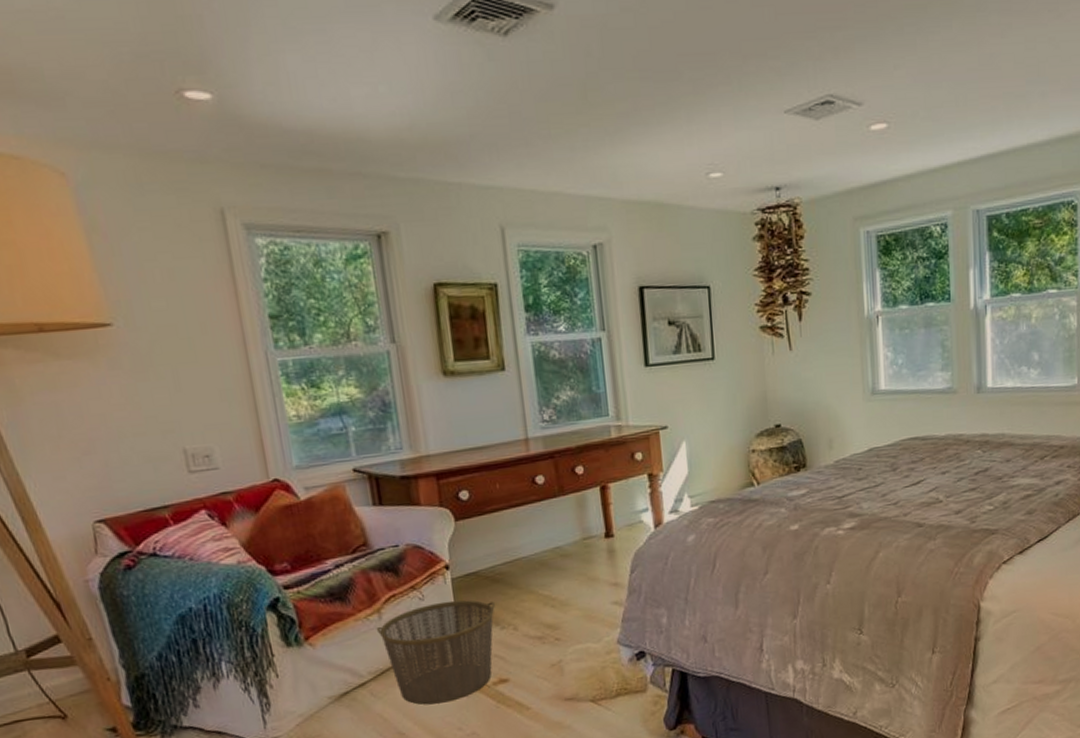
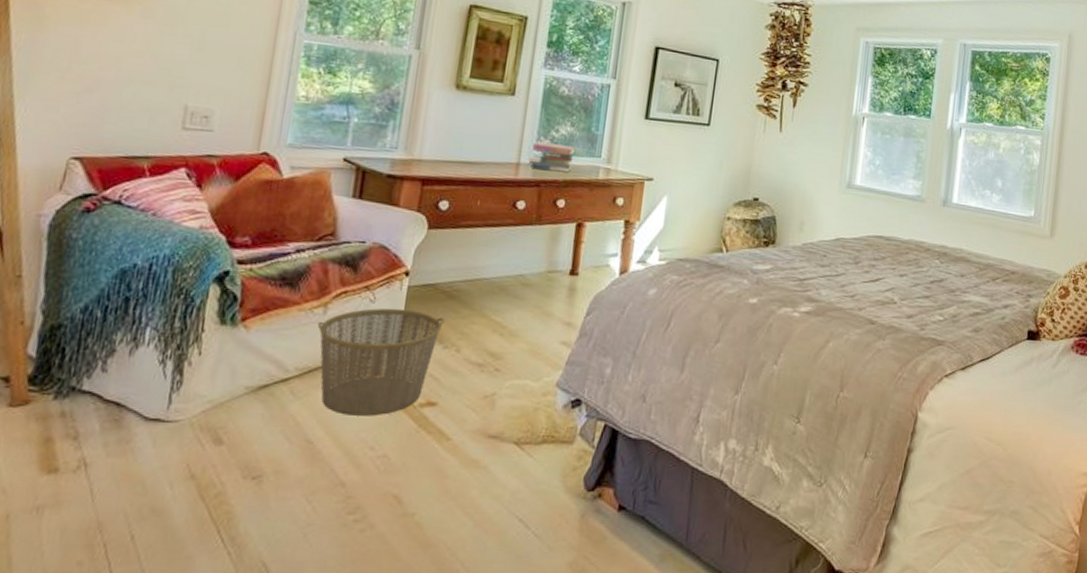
books: none [535,410,582,441] -> present [528,141,576,173]

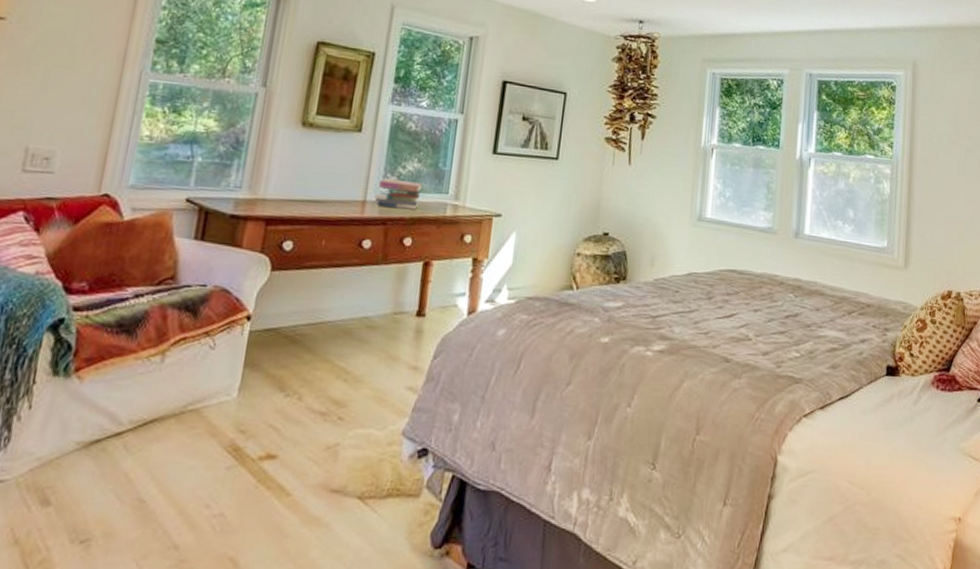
basket: present [317,308,444,416] -> none [154,354,286,472]

